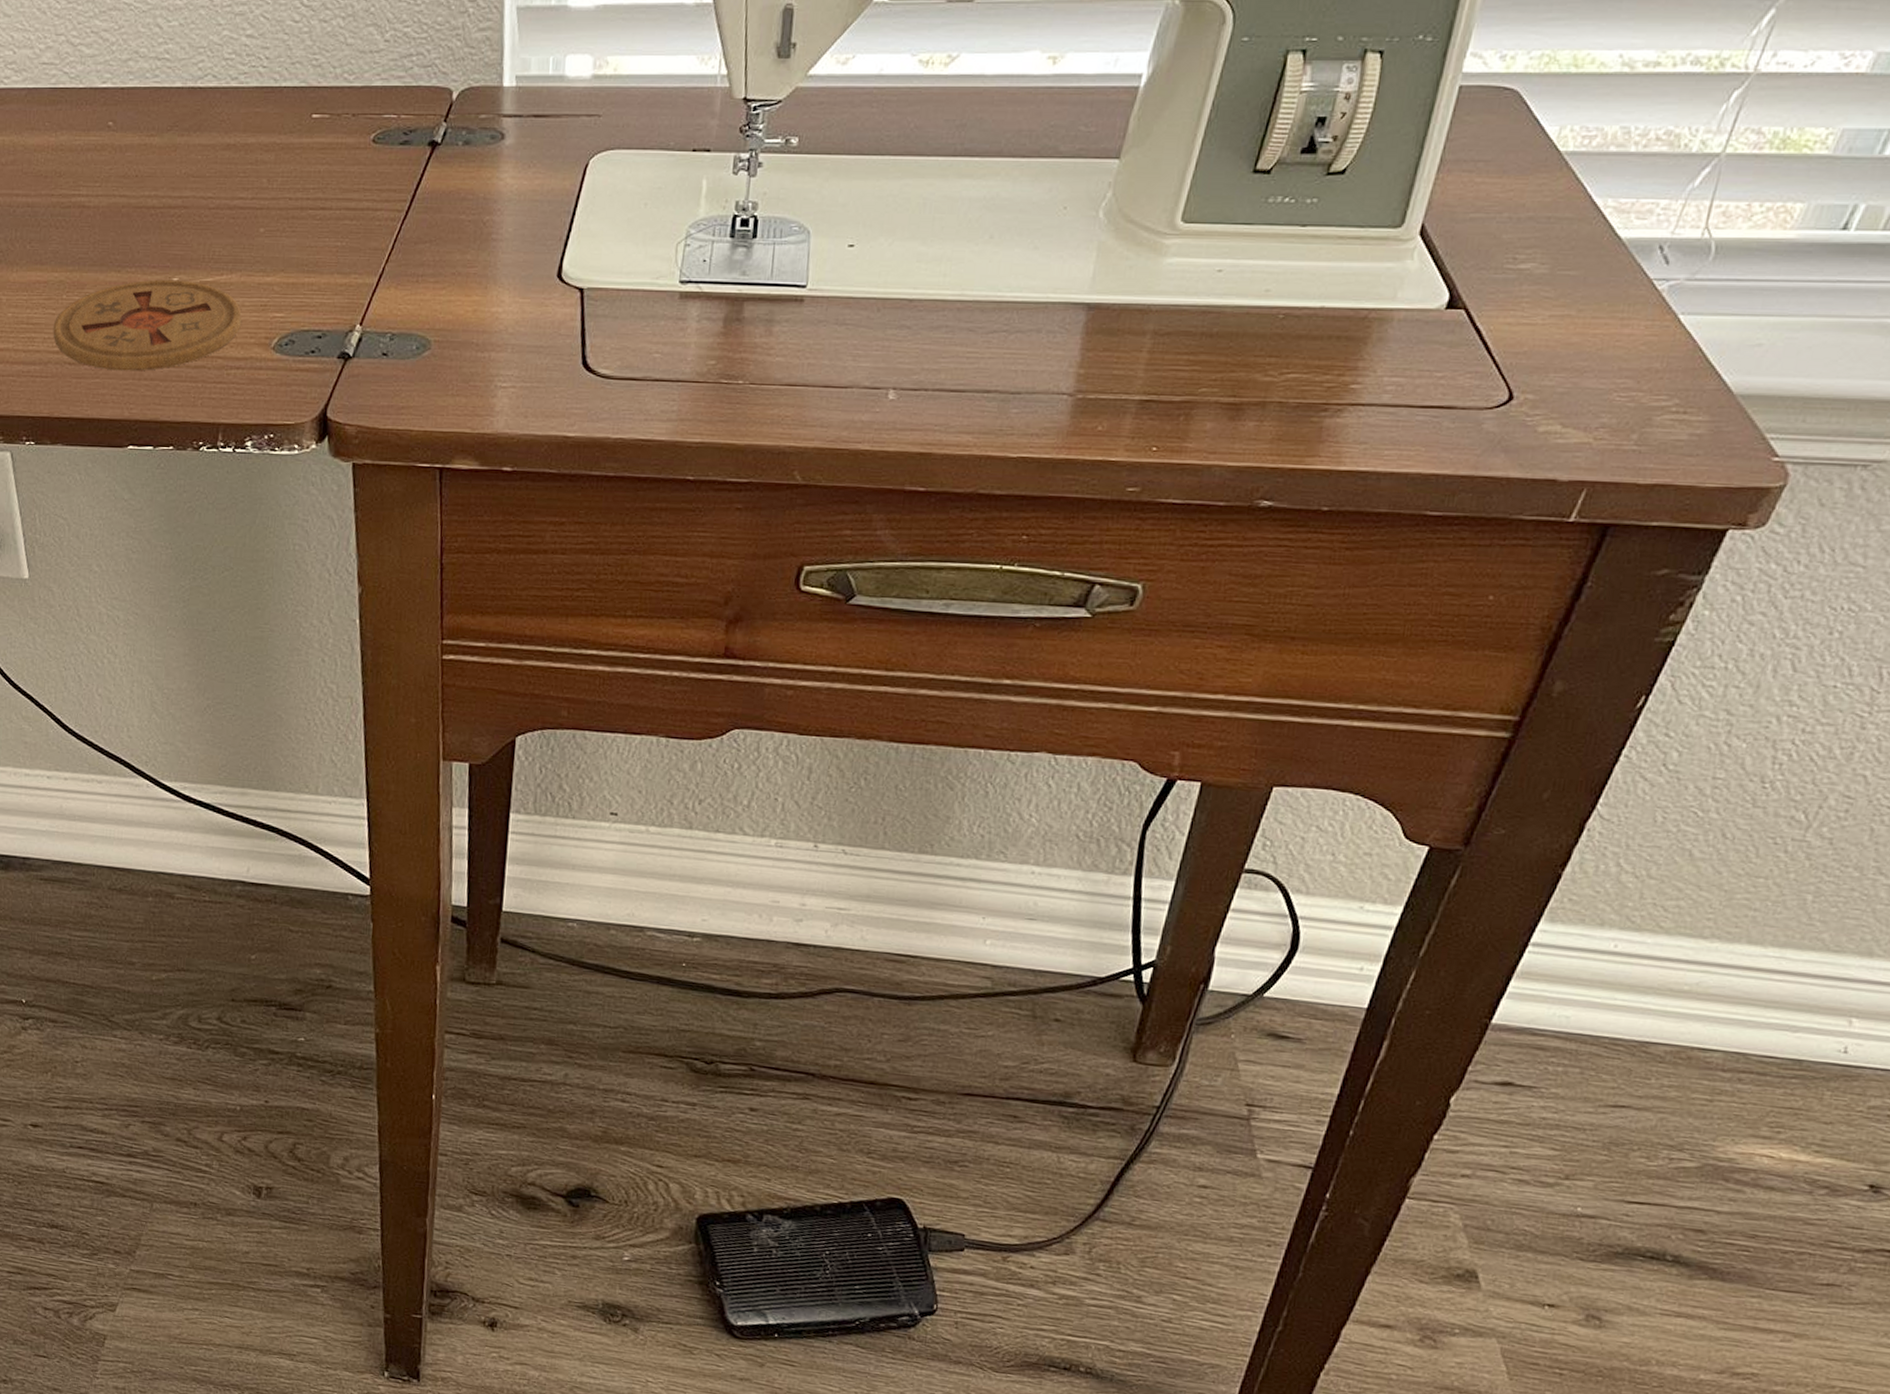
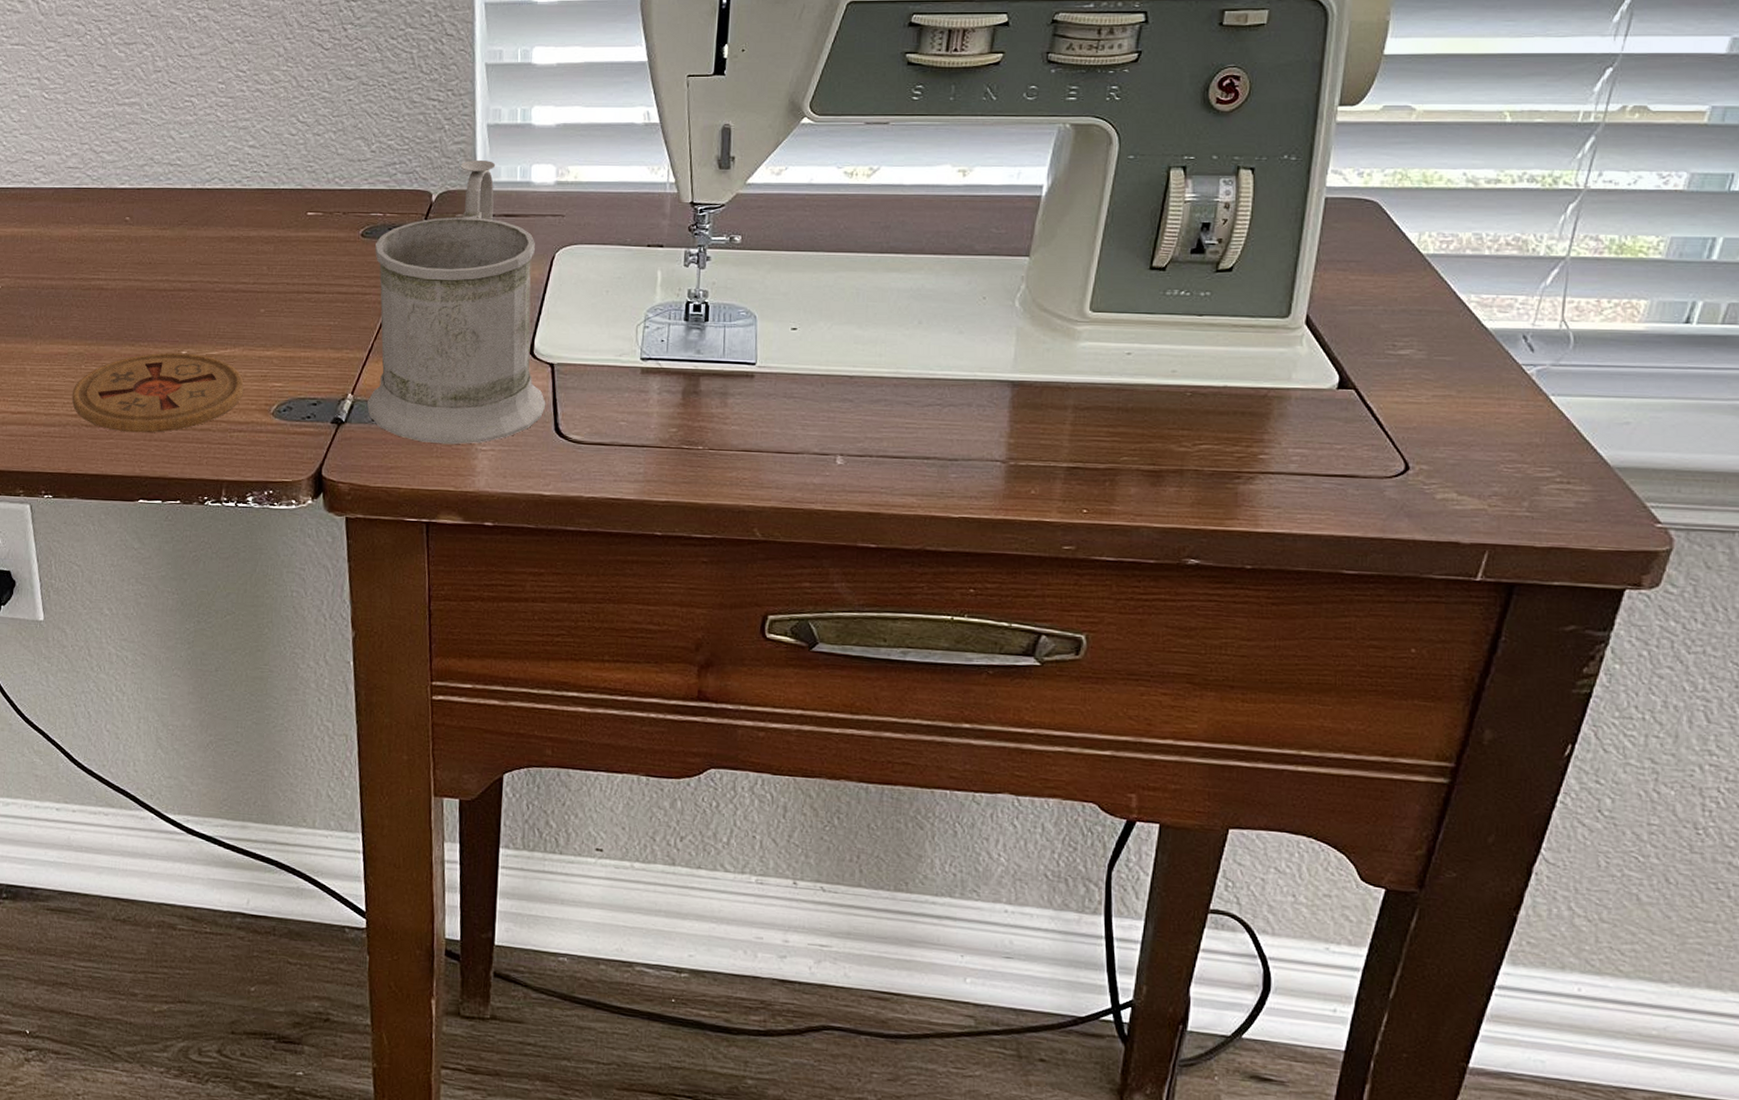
mug: none [376,50,574,381] -> present [366,160,546,445]

